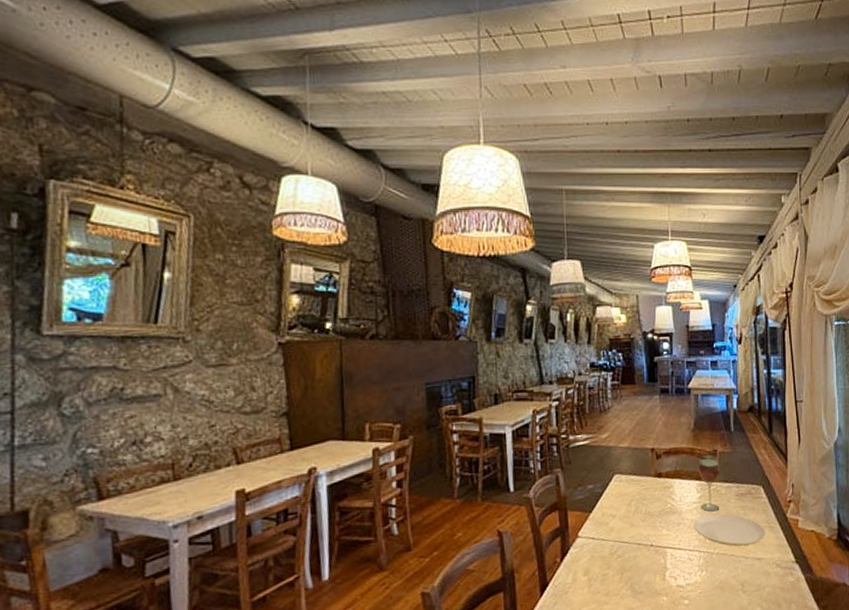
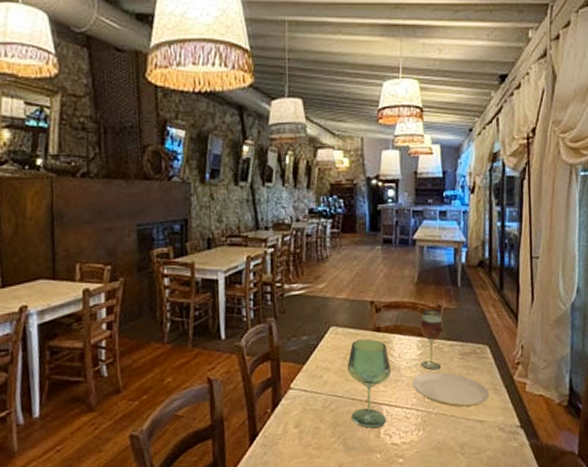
wine glass: none [631,484,674,572] -> present [347,339,392,428]

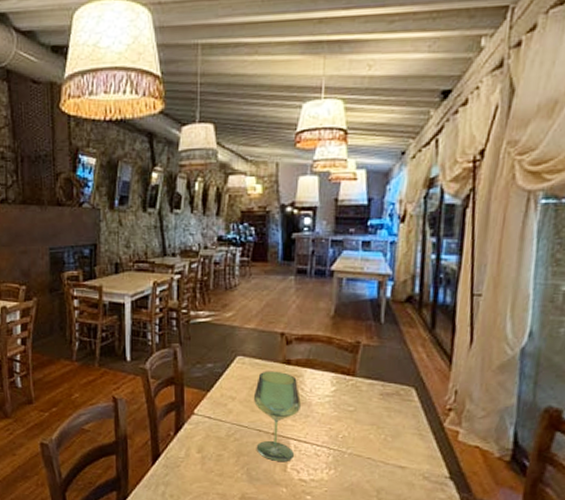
plate: present [412,371,489,407] -> none [324,410,414,450]
wineglass: present [420,309,443,370] -> none [335,345,362,409]

